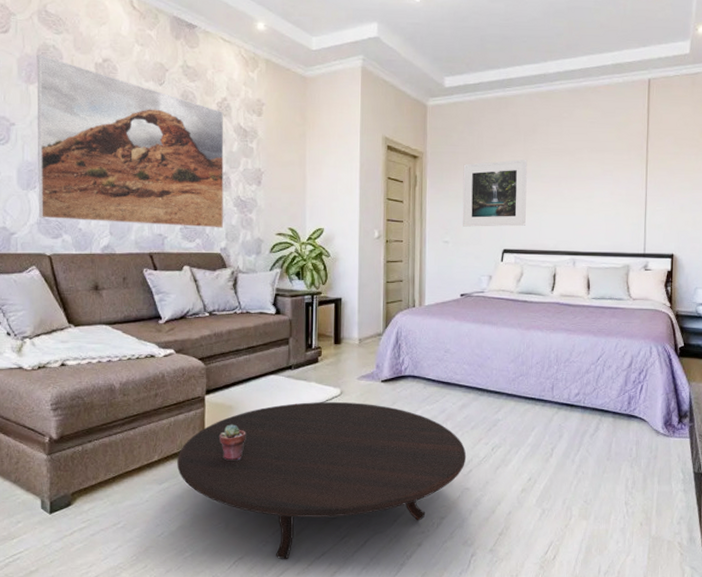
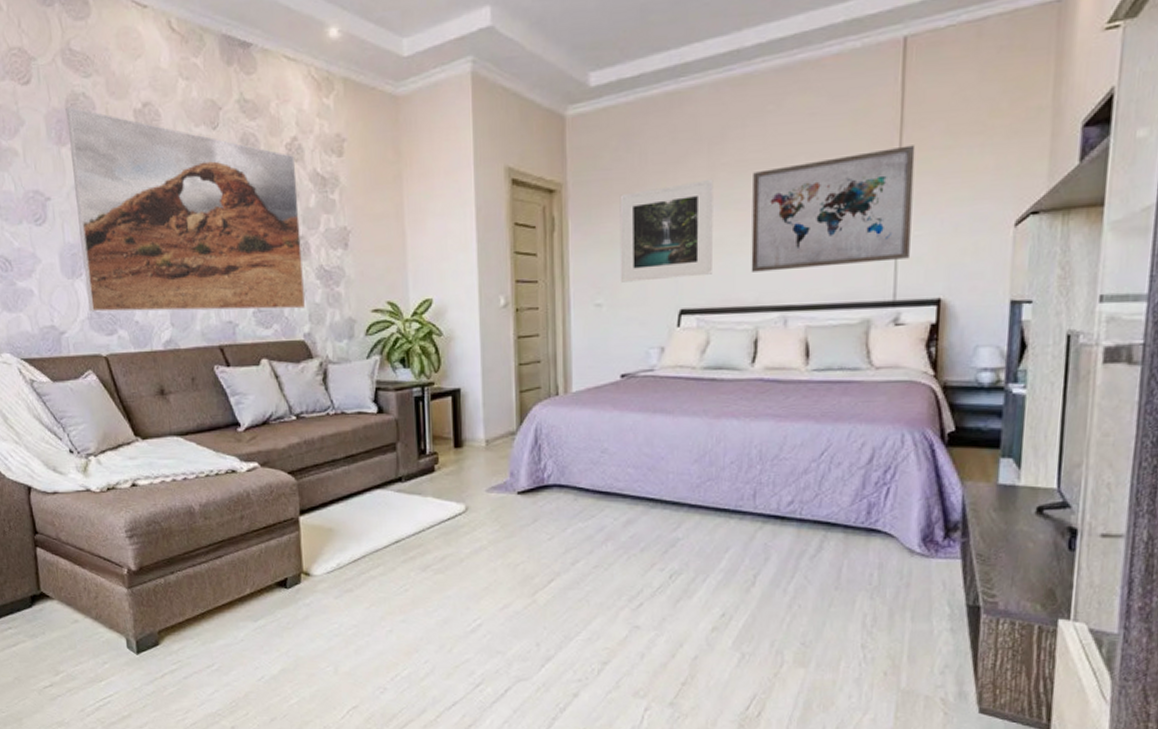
table: present [177,402,467,560] -> none [272,521,635,710]
potted succulent: present [219,424,246,461] -> none [320,550,352,594]
wall art: none [551,149,656,227] -> present [751,145,916,272]

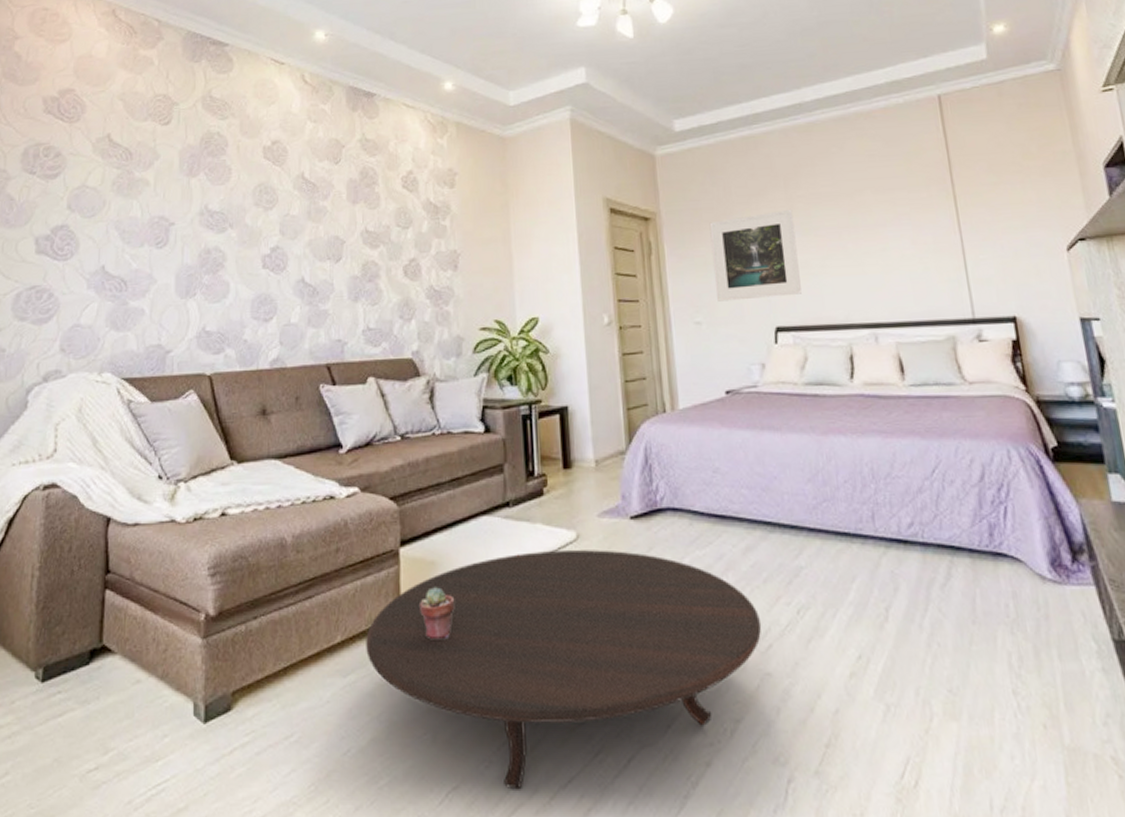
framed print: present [65,106,306,312] -> none [198,143,415,331]
table: none [272,521,635,710] -> present [366,550,762,790]
potted succulent: none [320,550,352,594] -> present [420,587,455,640]
wall art: present [751,145,916,272] -> none [827,181,980,292]

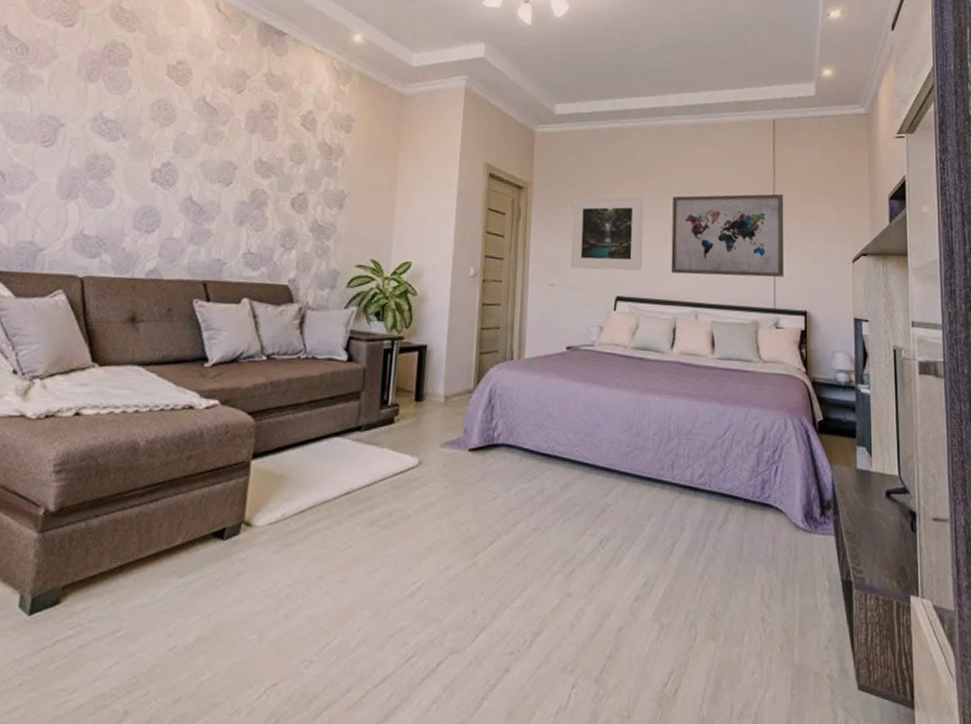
table: present [366,550,762,790] -> none [205,473,569,688]
potted succulent: present [420,587,455,640] -> none [263,499,298,548]
wall art: none [827,181,980,292] -> present [671,194,784,277]

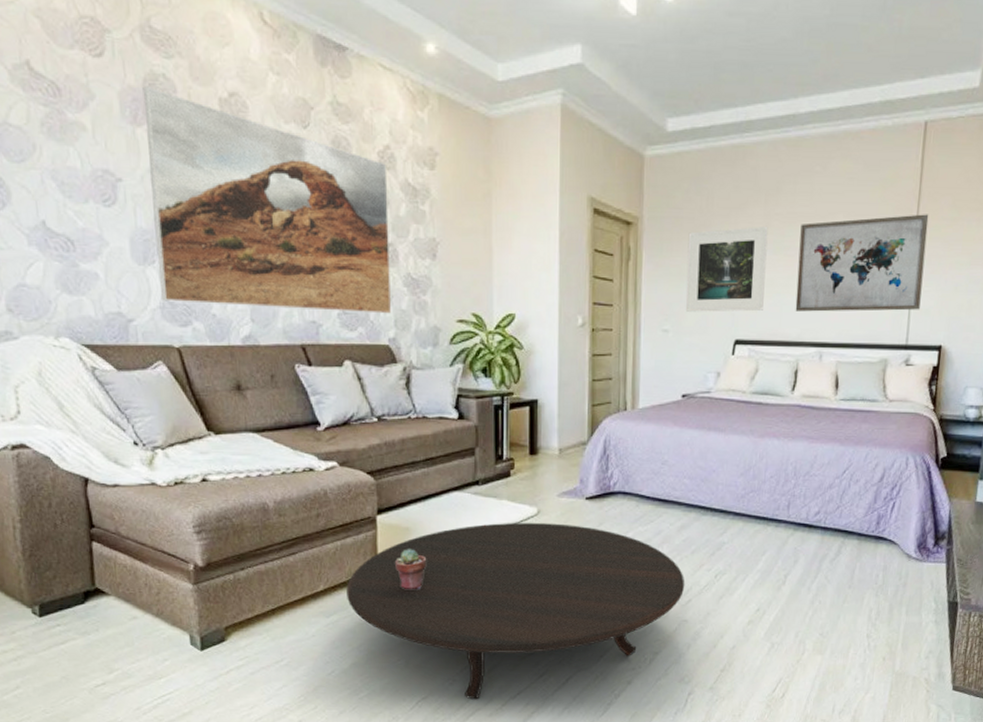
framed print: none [76,51,308,256] -> present [142,86,392,314]
table: none [205,473,569,688] -> present [346,523,685,700]
potted succulent: none [263,499,298,548] -> present [395,549,427,590]

